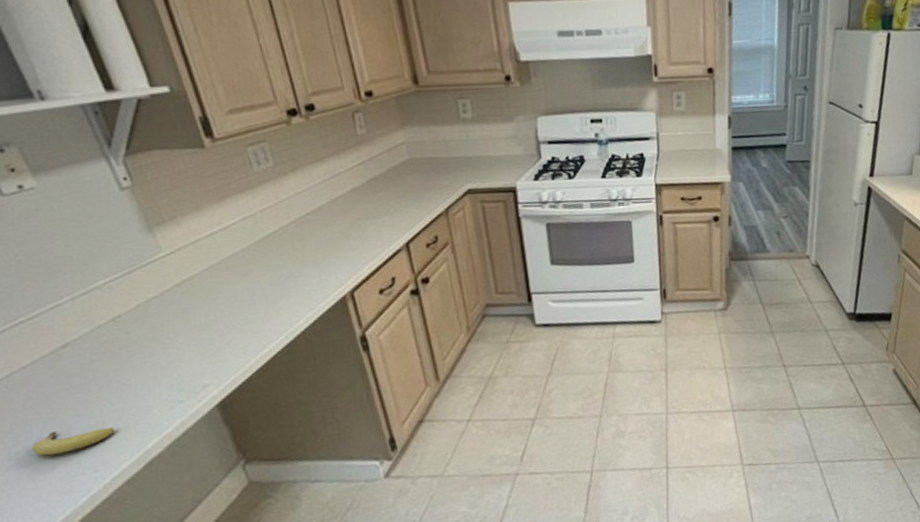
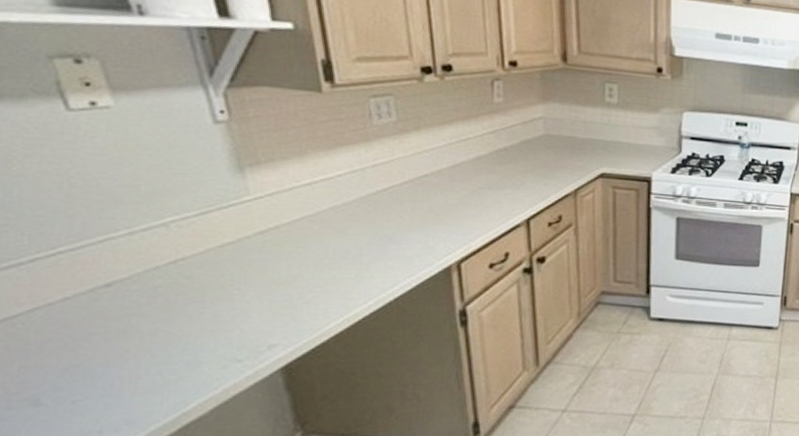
fruit: present [32,426,115,456] -> none [40,380,151,408]

